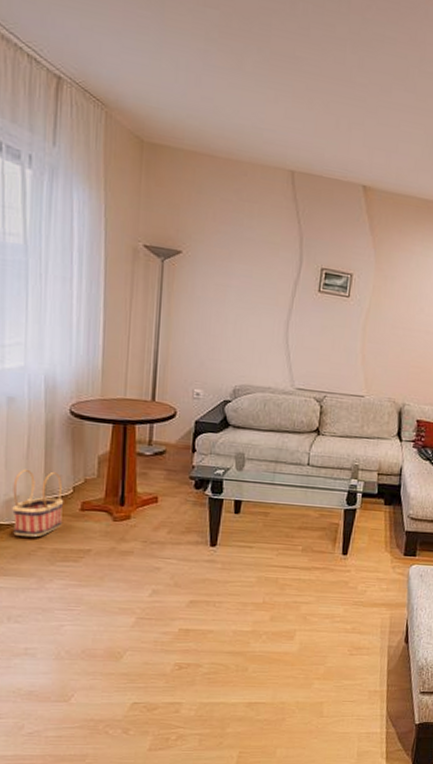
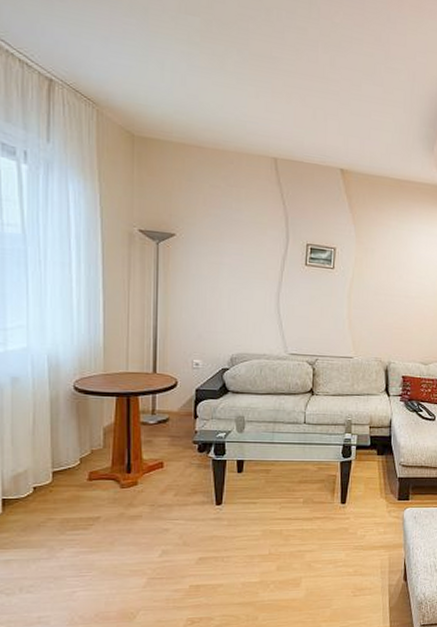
basket: present [12,469,64,538] -> none [20,444,72,510]

